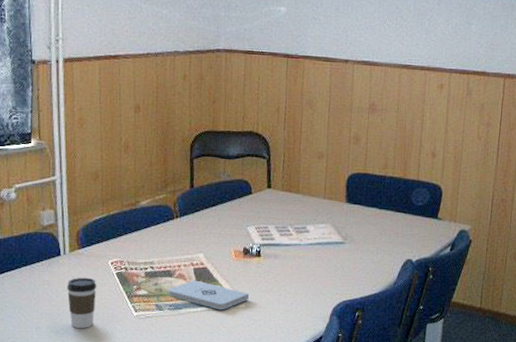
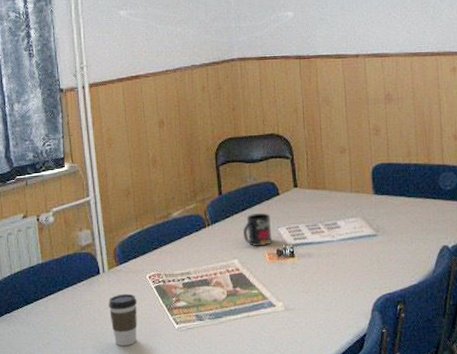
notepad: present [168,280,250,310] -> none [206,286,288,316]
mug: none [211,210,241,243] -> present [243,213,273,246]

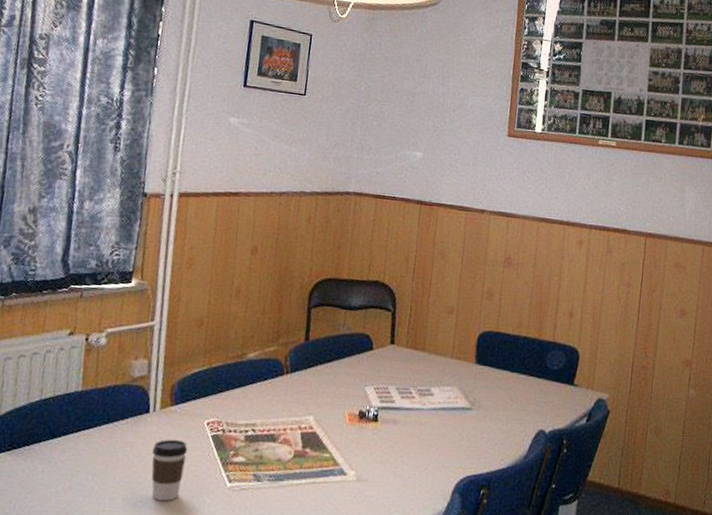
mug: present [243,213,273,246] -> none [324,367,359,405]

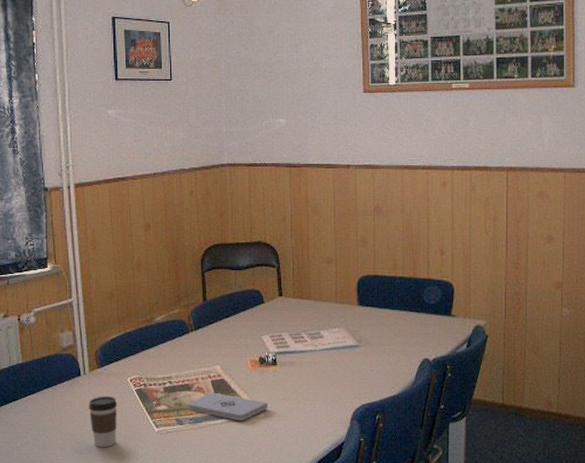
notepad: none [269,446,362,484] -> present [187,392,269,421]

